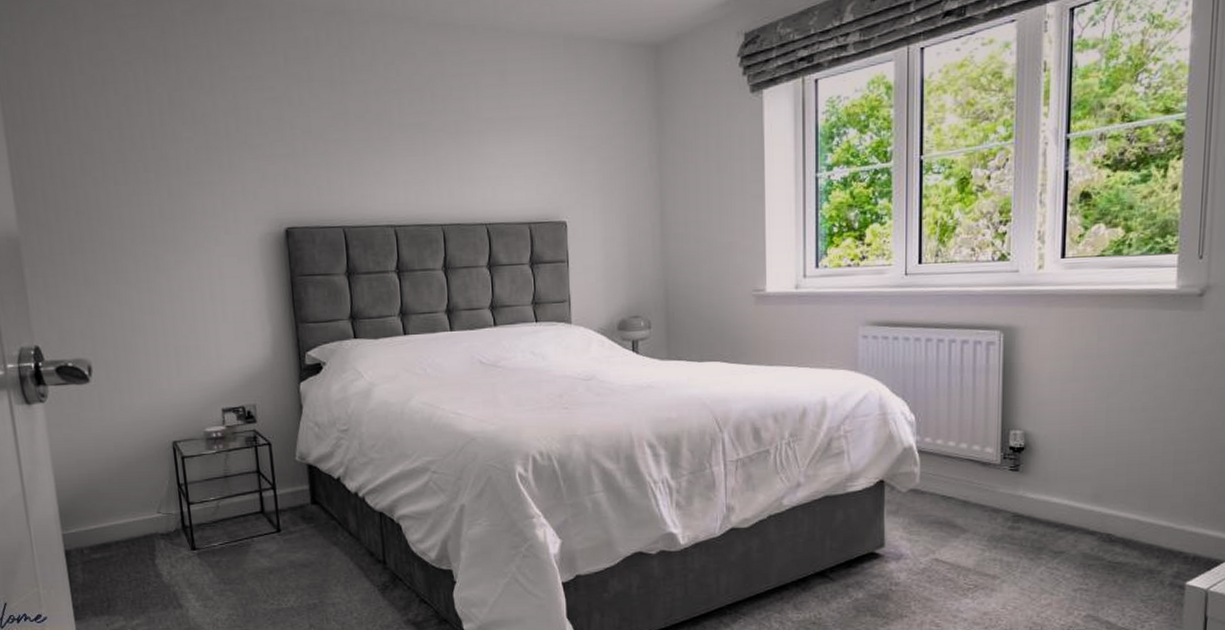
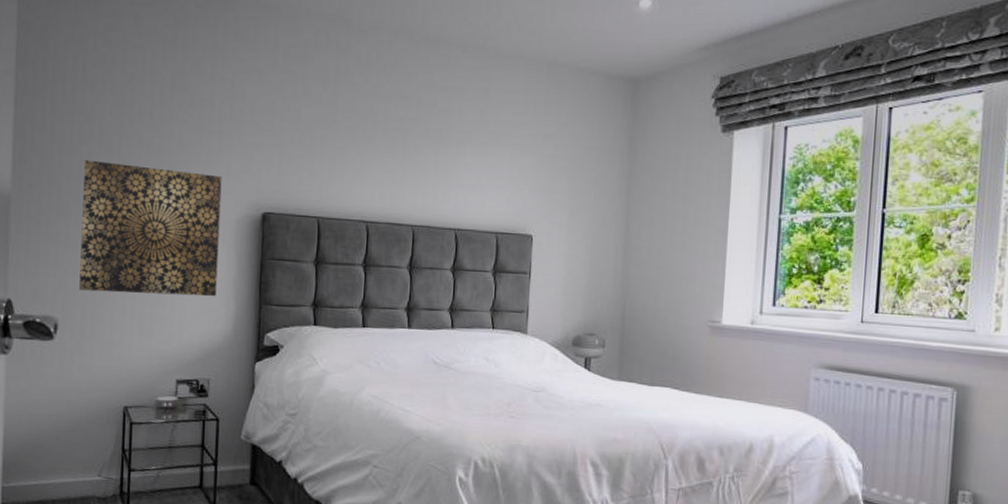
wall art: none [91,191,250,329] -> present [79,159,222,297]

